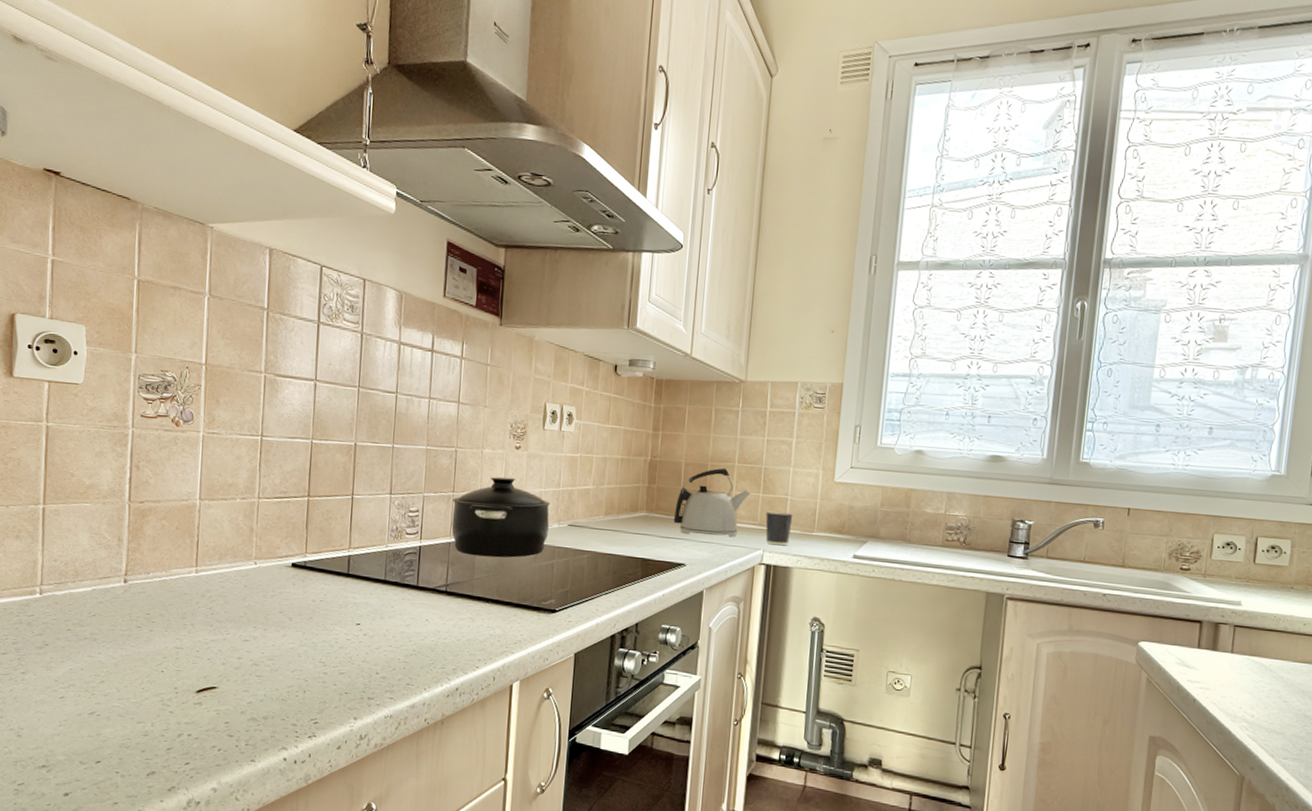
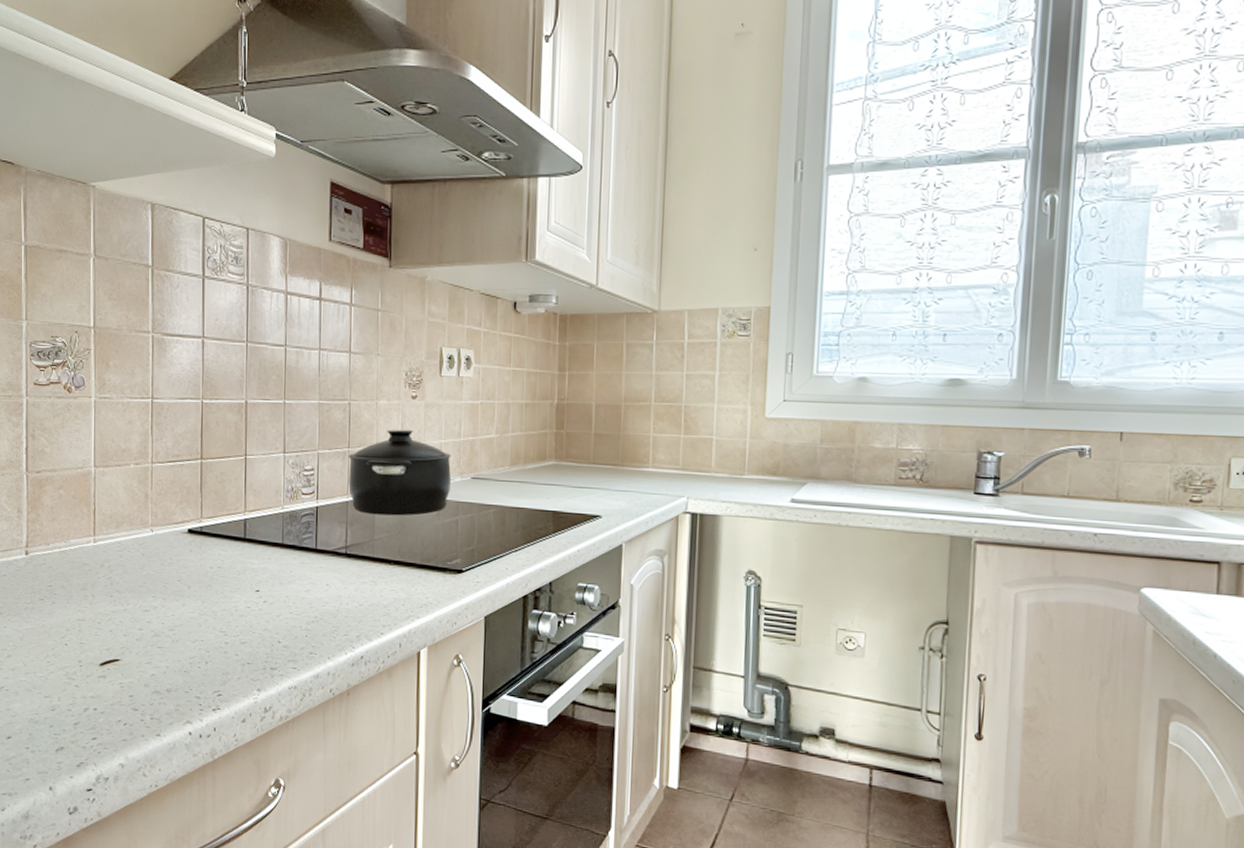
kettle: present [673,468,751,538] -> none [585,408,671,485]
mug: present [765,511,793,546] -> none [688,454,720,492]

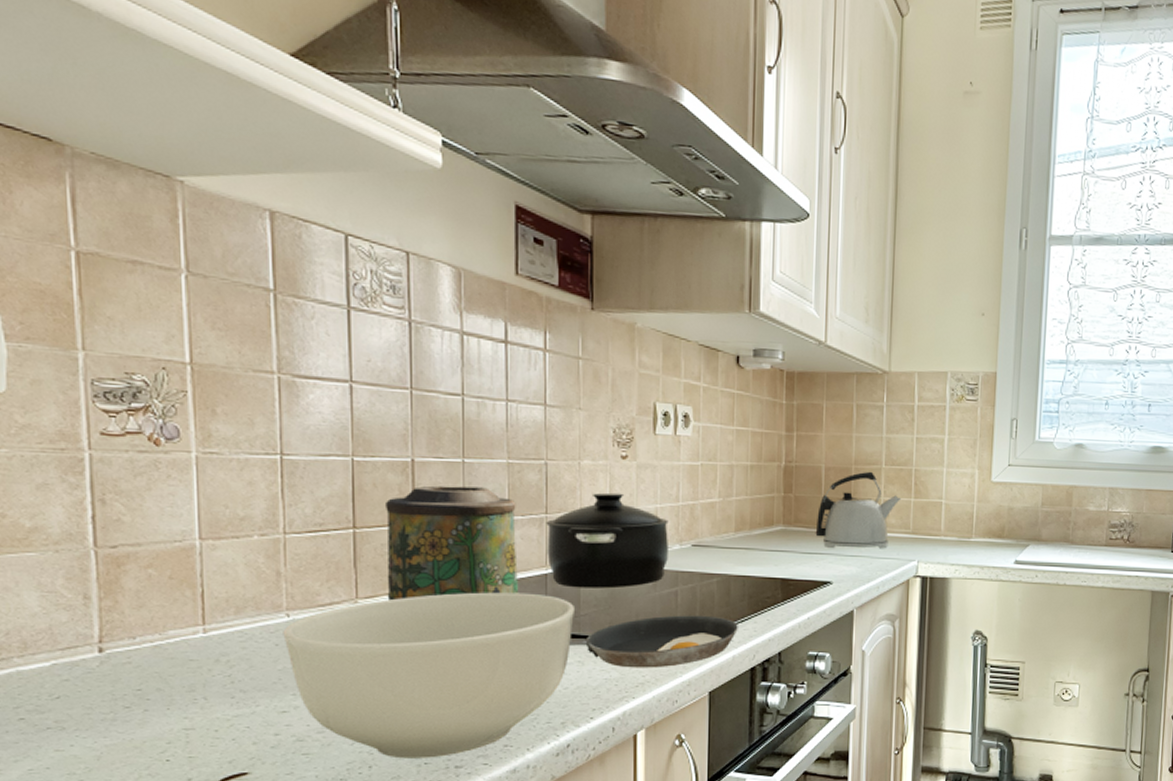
bowl: none [148,515,371,659] -> present [283,592,576,759]
canister: none [224,423,325,521] -> present [386,485,518,601]
frying pan: none [365,542,513,591] -> present [569,615,739,668]
kettle: none [585,408,671,485] -> present [815,471,902,549]

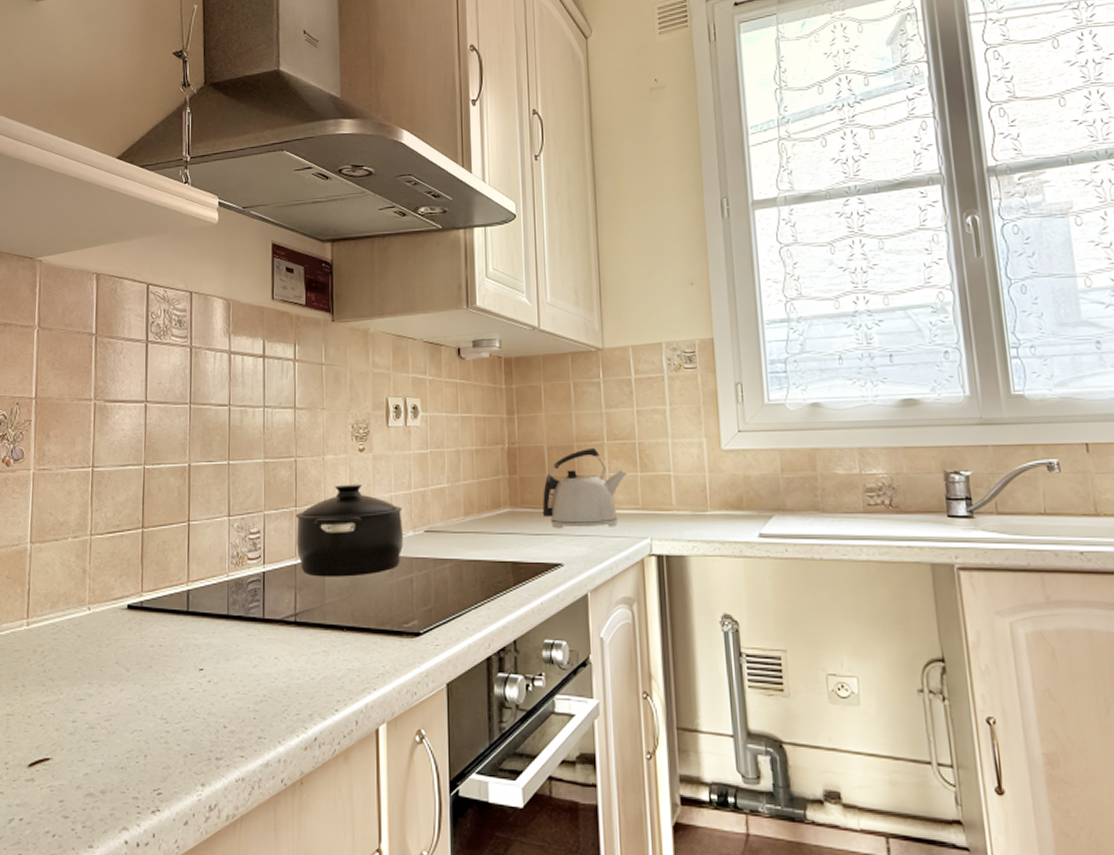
bowl: present [283,592,576,759] -> none [84,583,321,749]
canister: present [386,485,518,601] -> none [165,486,272,594]
frying pan: present [569,615,739,668] -> none [316,602,473,658]

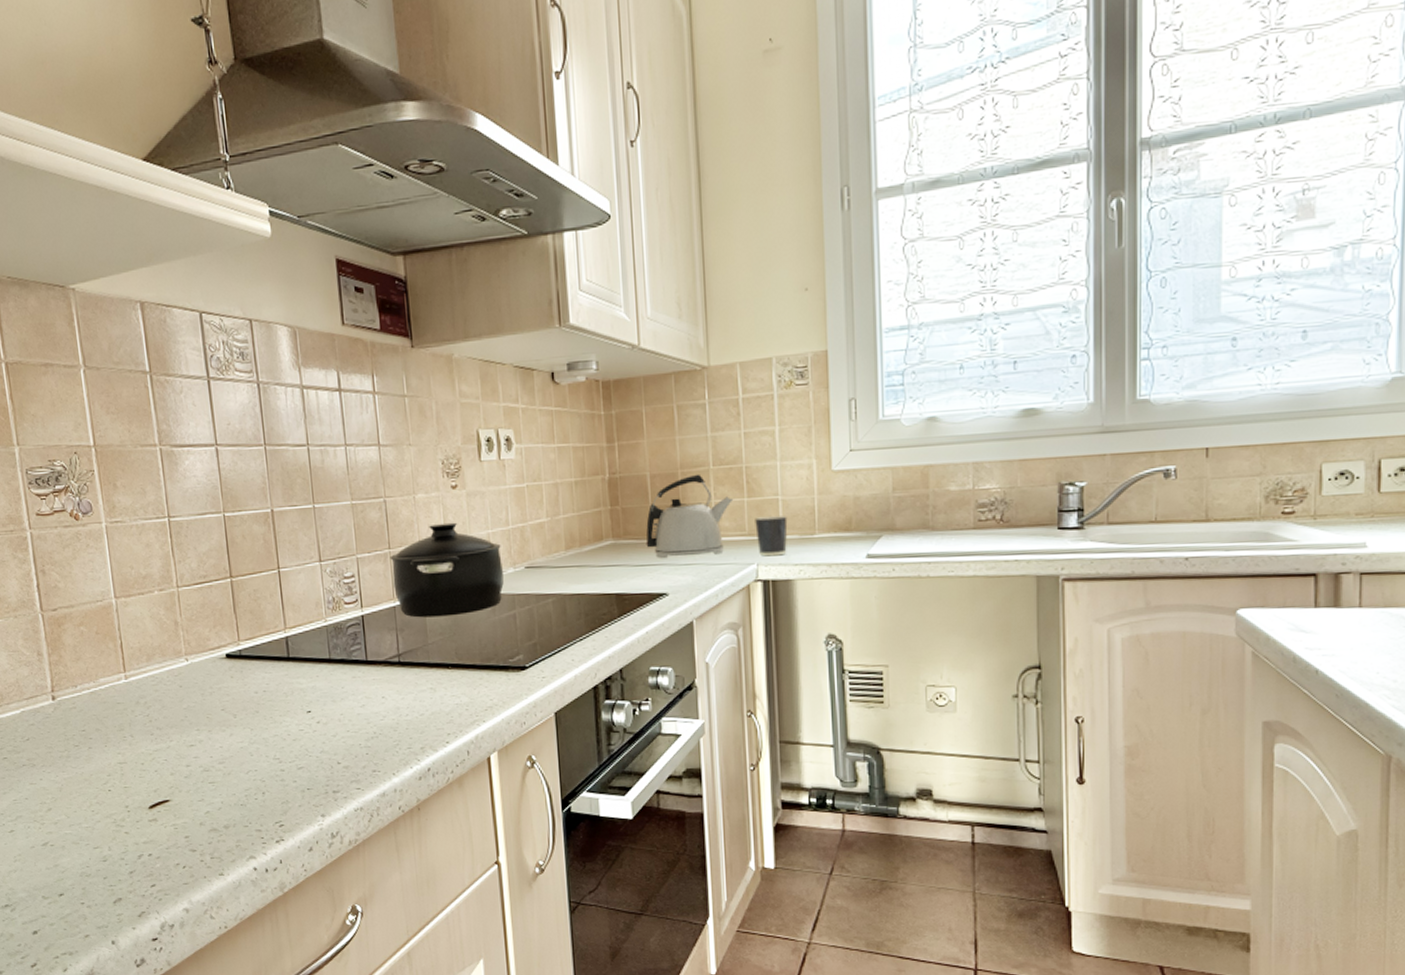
mug: none [648,492,680,531] -> present [755,516,788,557]

